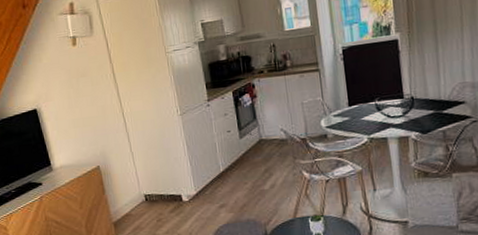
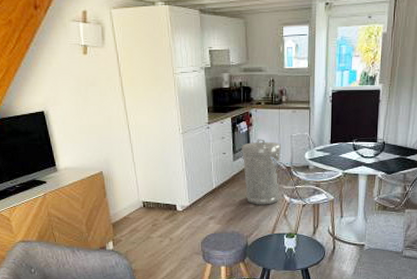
trash can: none [247,110,298,186] -> present [242,139,281,205]

